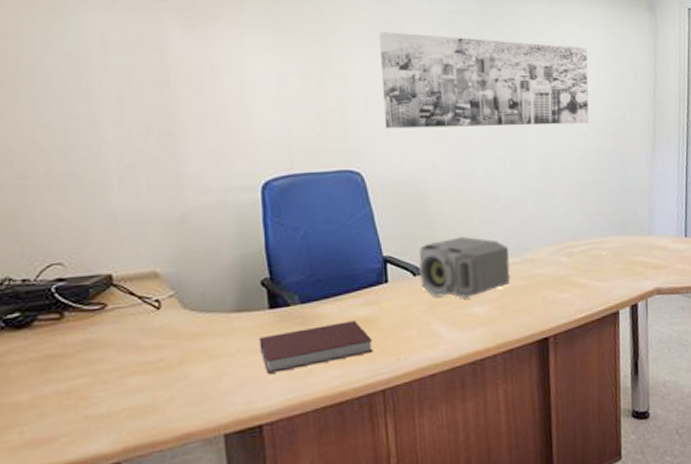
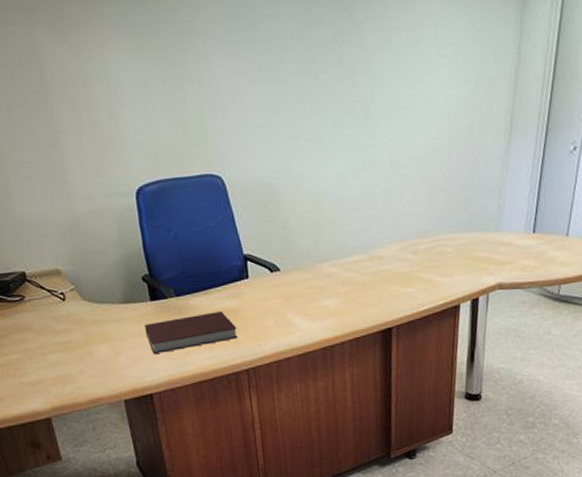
wall art: present [379,32,589,129] -> none [233,27,446,132]
speaker: present [418,236,510,298] -> none [275,235,358,292]

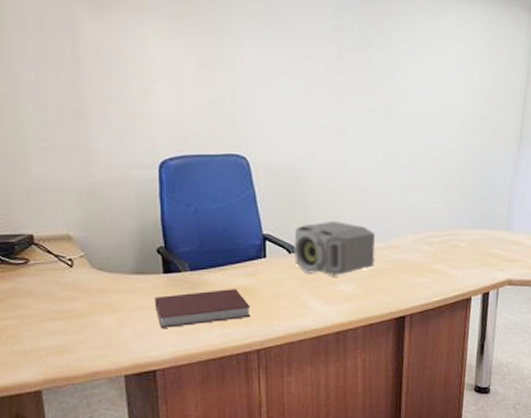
speaker: none [275,235,358,292] -> present [293,220,376,276]

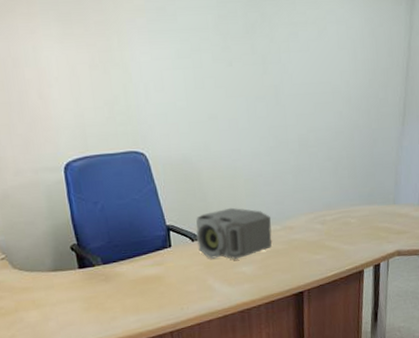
notebook: present [154,289,251,328] -> none [73,278,162,319]

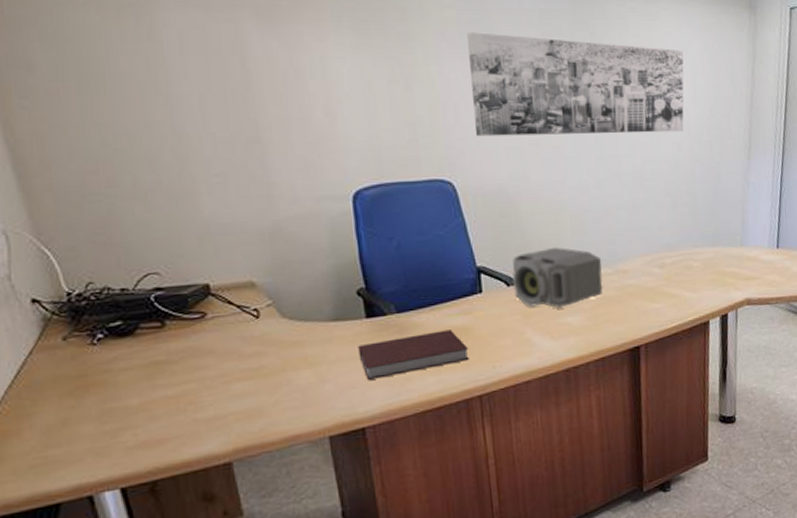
notebook: none [73,278,162,319] -> present [358,330,469,380]
wall art: none [154,18,346,113] -> present [467,32,684,137]

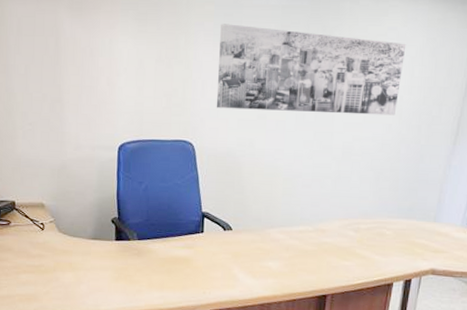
notebook: present [358,330,469,380] -> none [107,258,187,287]
speaker: present [512,247,603,308] -> none [228,203,305,253]

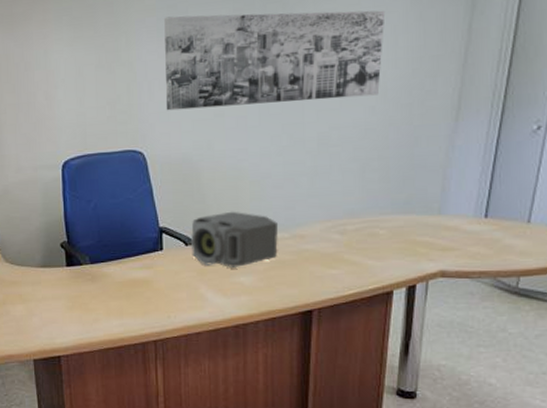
speaker: none [228,203,305,253] -> present [190,211,279,267]

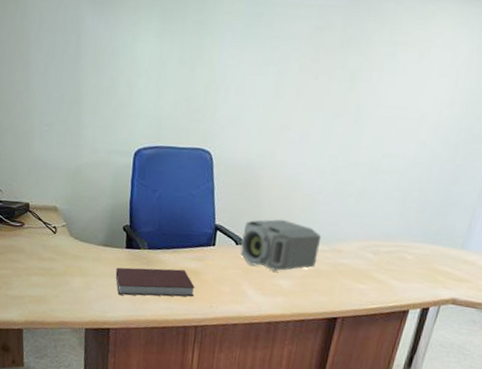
notebook: none [59,281,148,317] -> present [115,267,195,297]
wall art: present [164,10,386,111] -> none [238,24,453,132]

